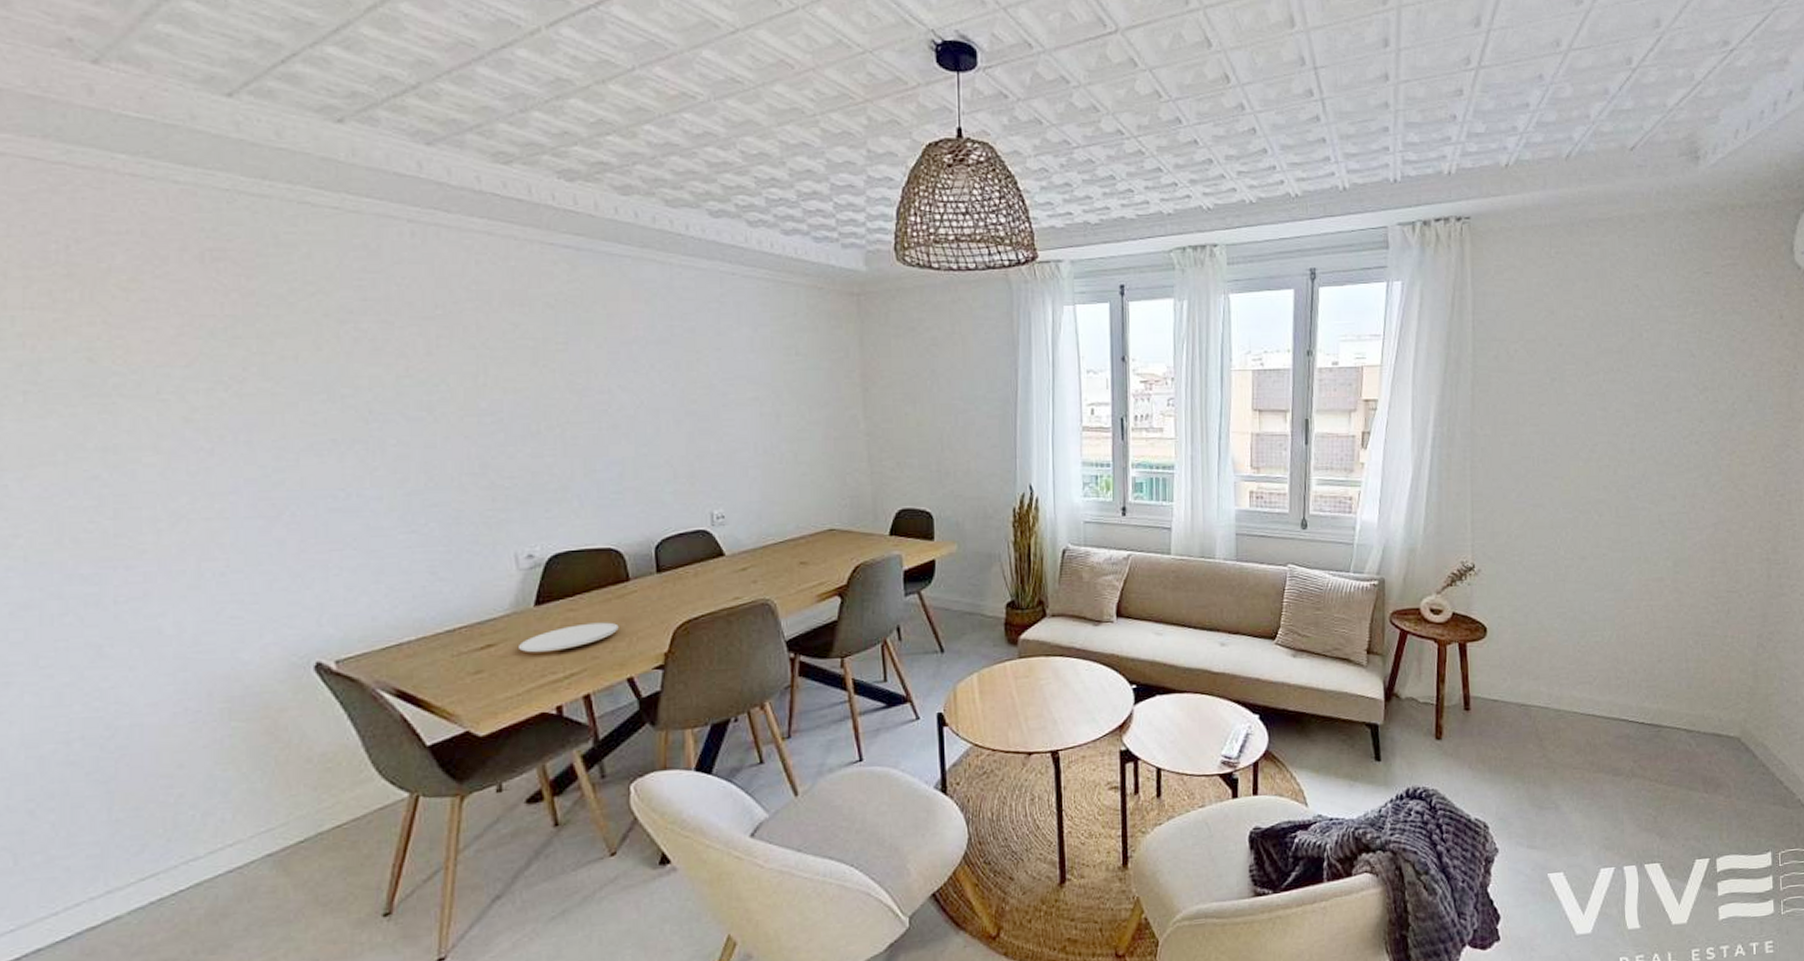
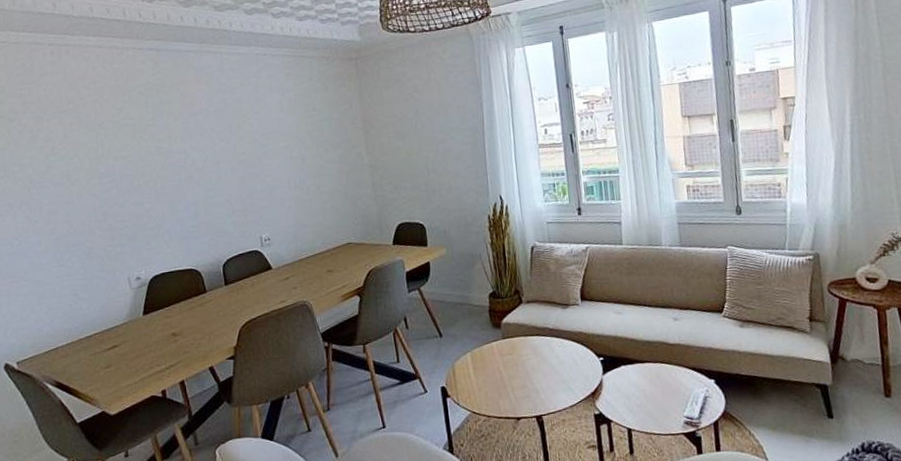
plate: present [519,622,619,653] -> none [134,325,201,351]

